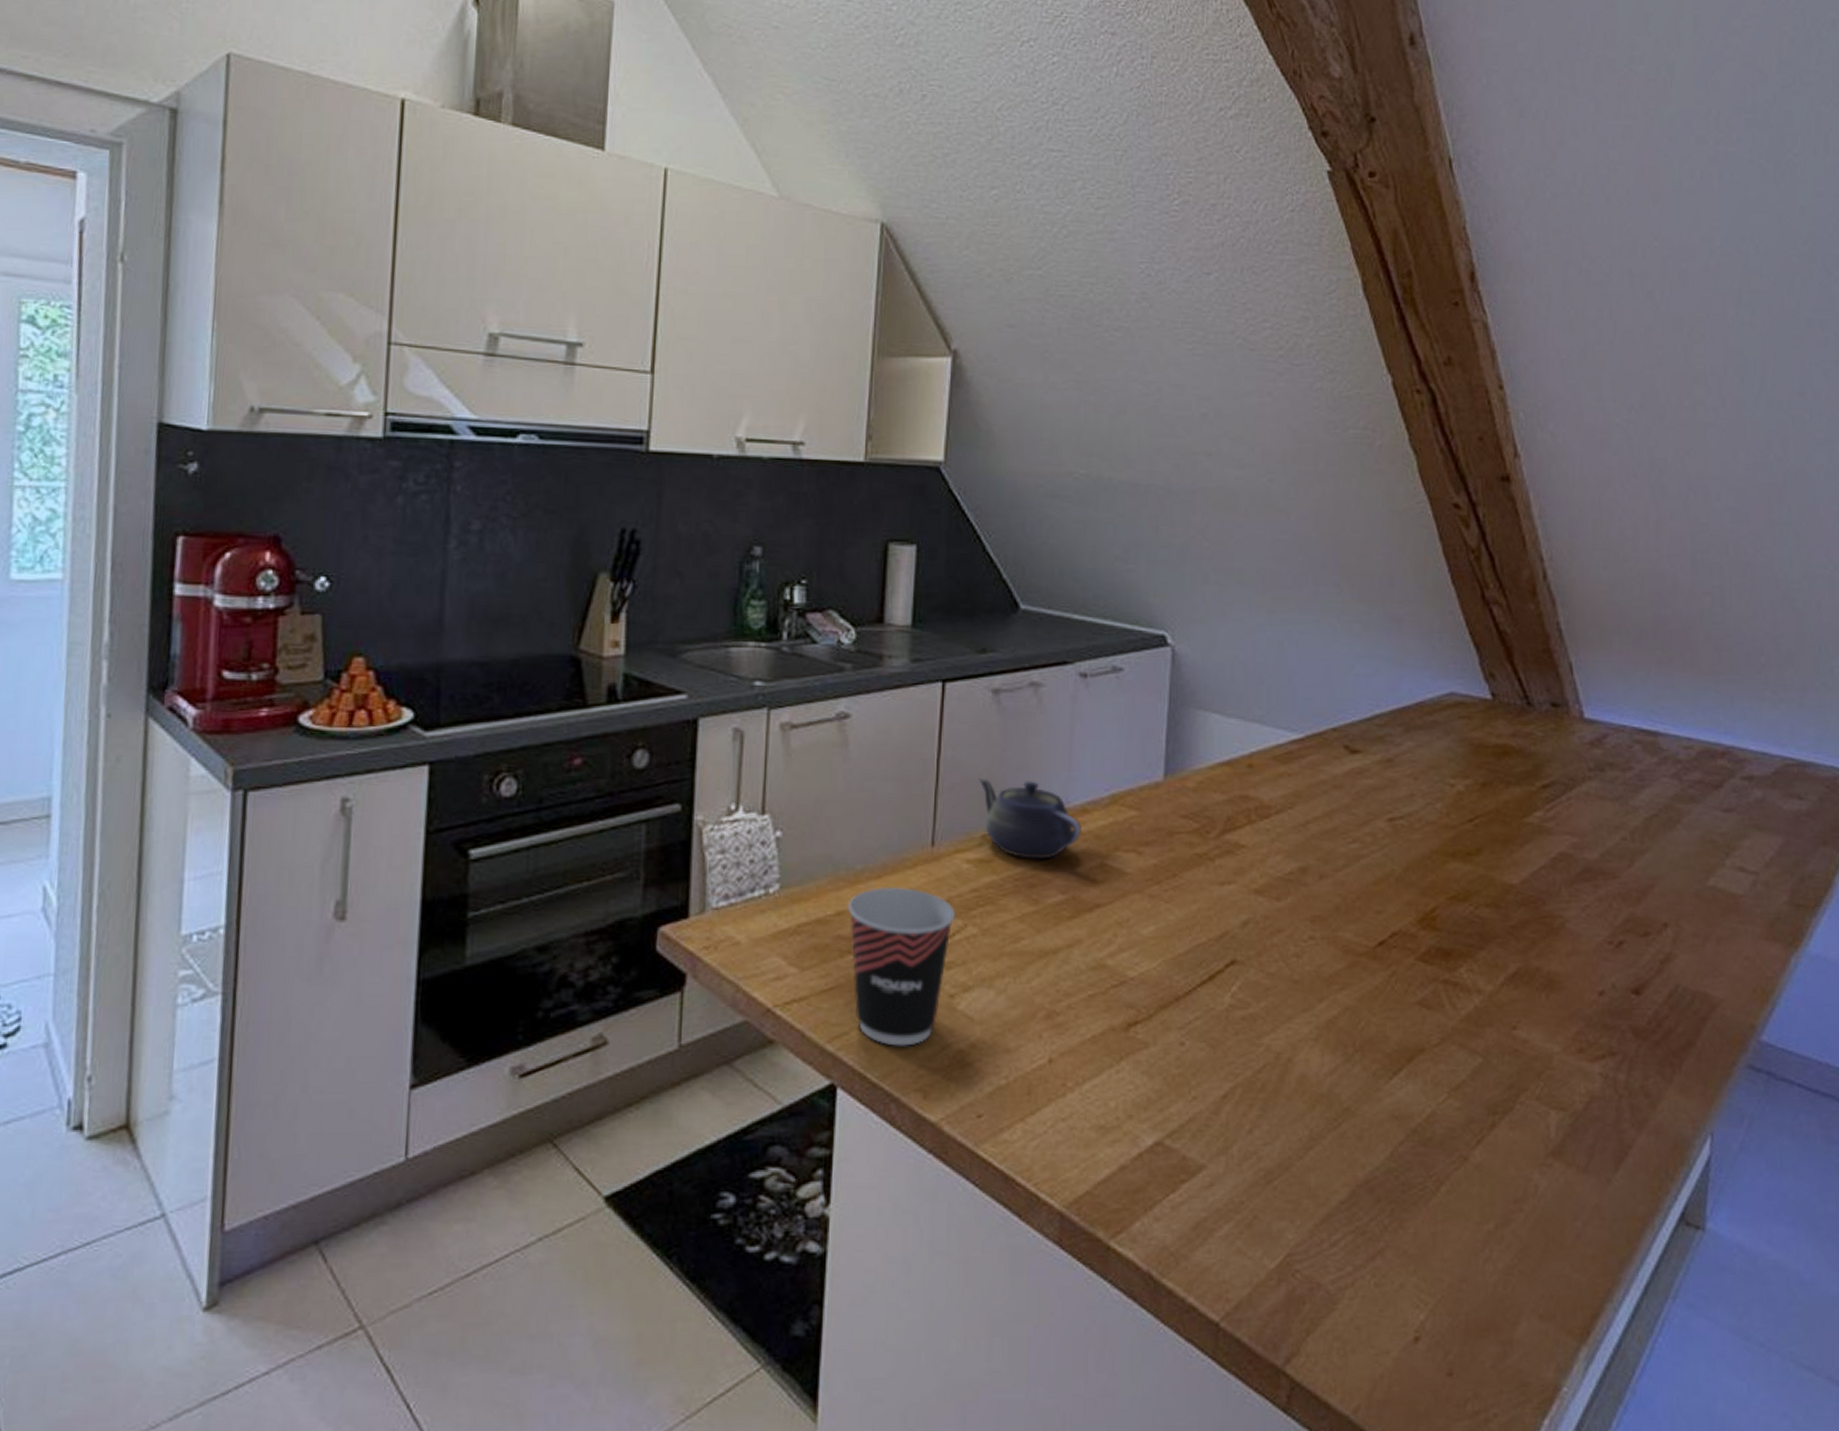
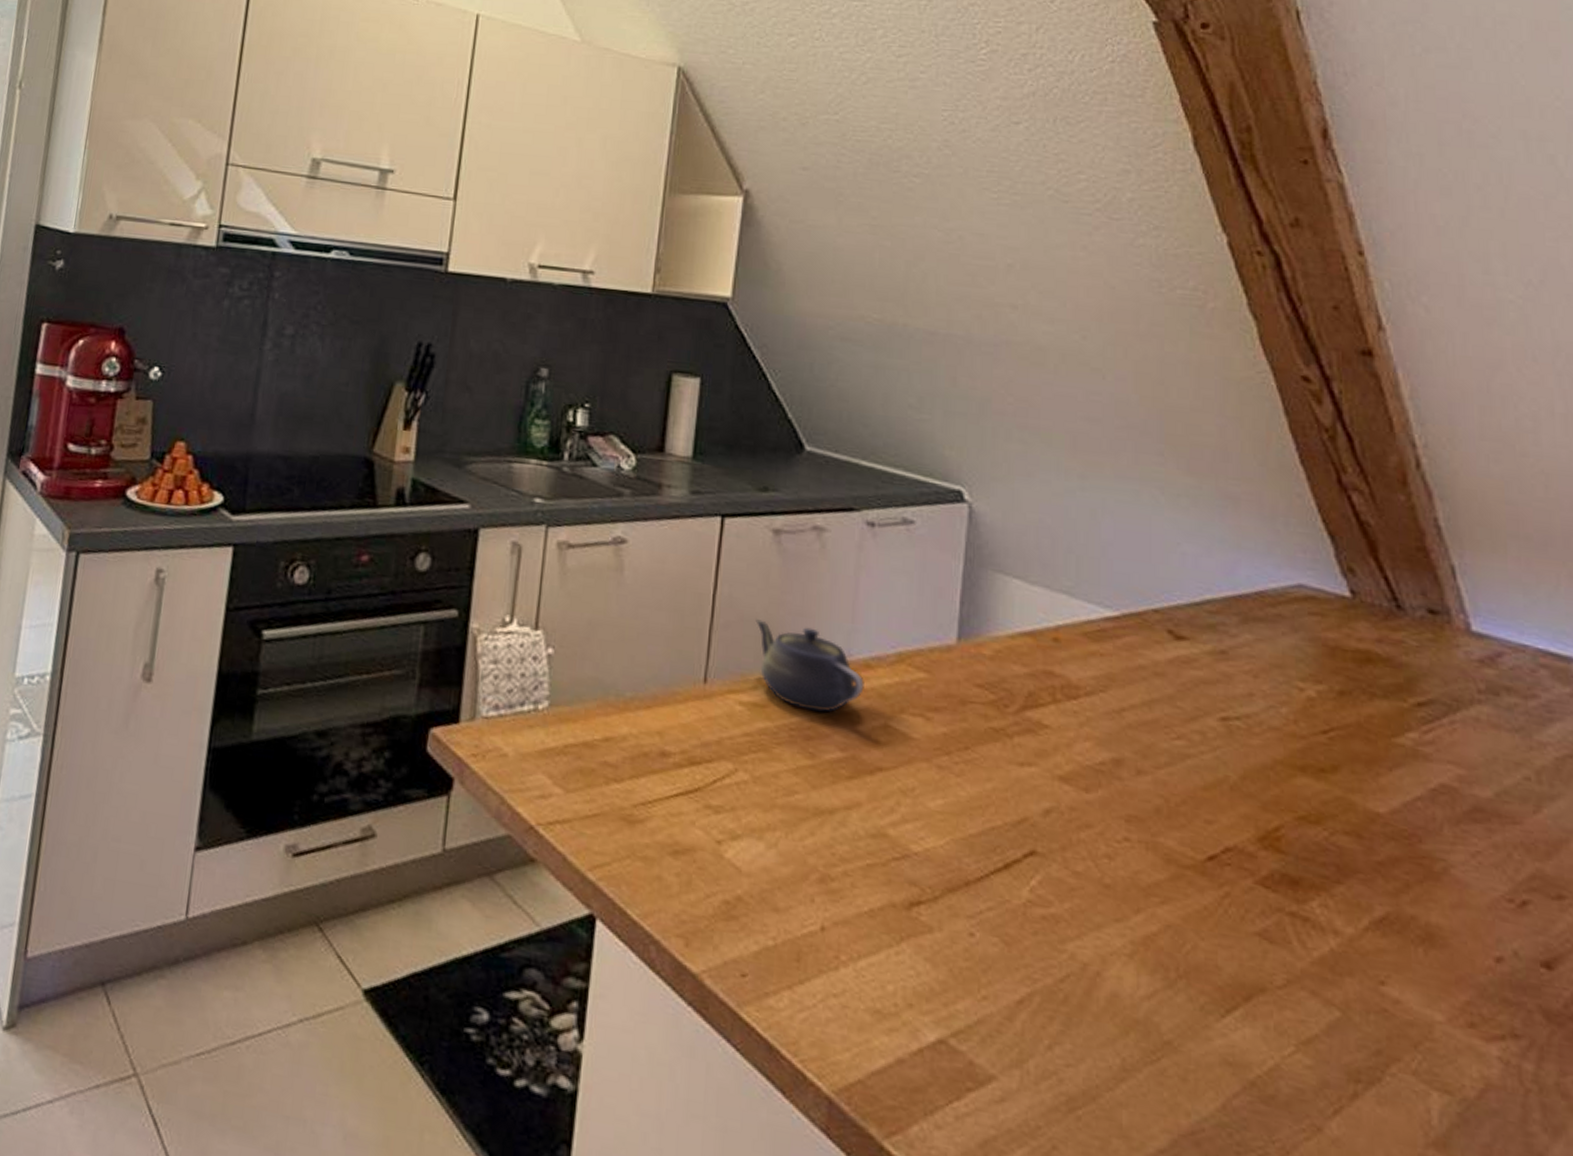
cup: present [847,886,955,1046] -> none [615,718,726,888]

